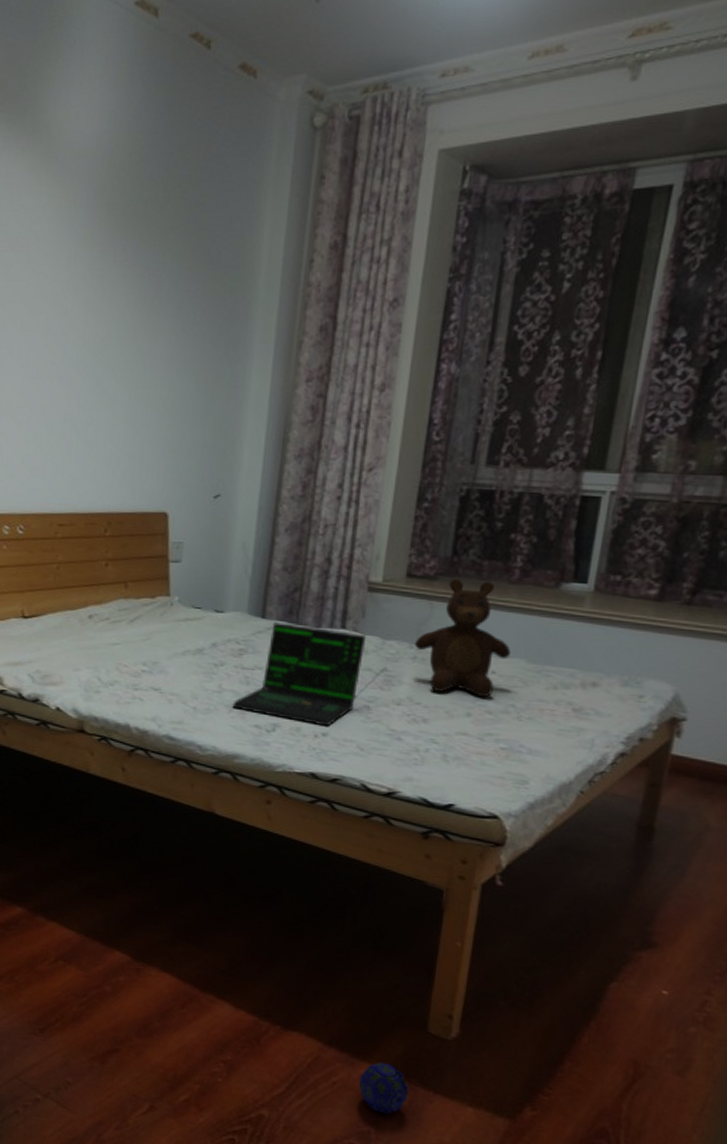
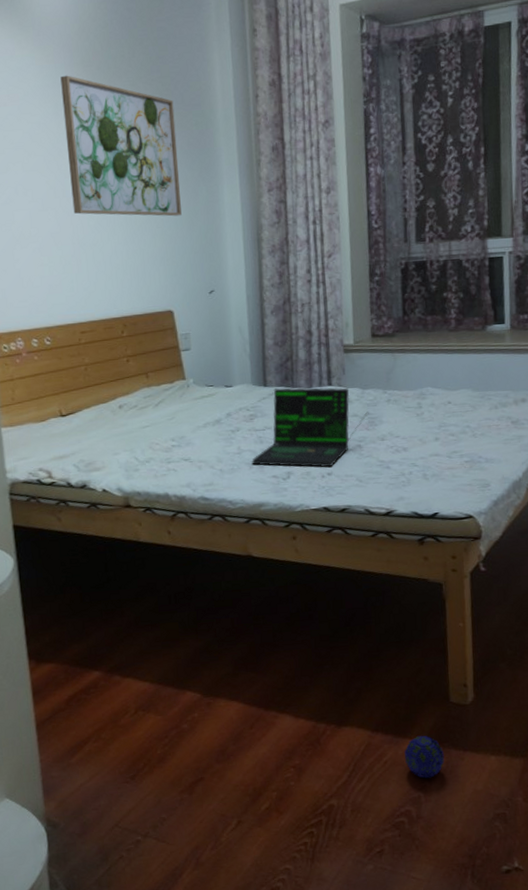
wall art: none [71,219,208,401] -> present [60,75,182,217]
teddy bear: present [415,578,511,698] -> none [387,332,460,425]

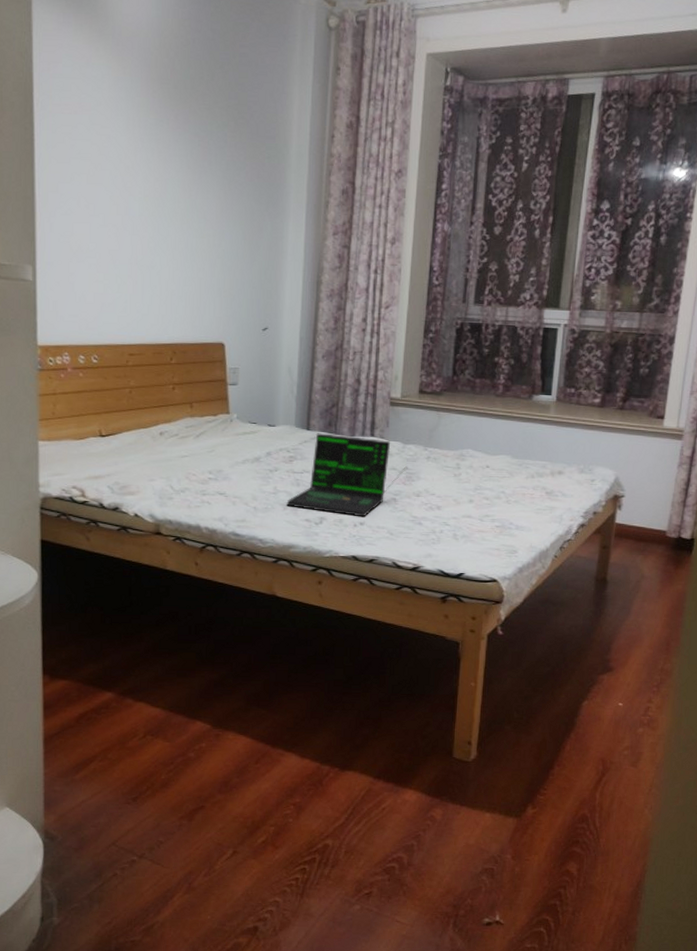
wall art: present [60,75,182,217] -> none [134,90,248,249]
ball: present [404,735,445,779] -> none [403,786,441,828]

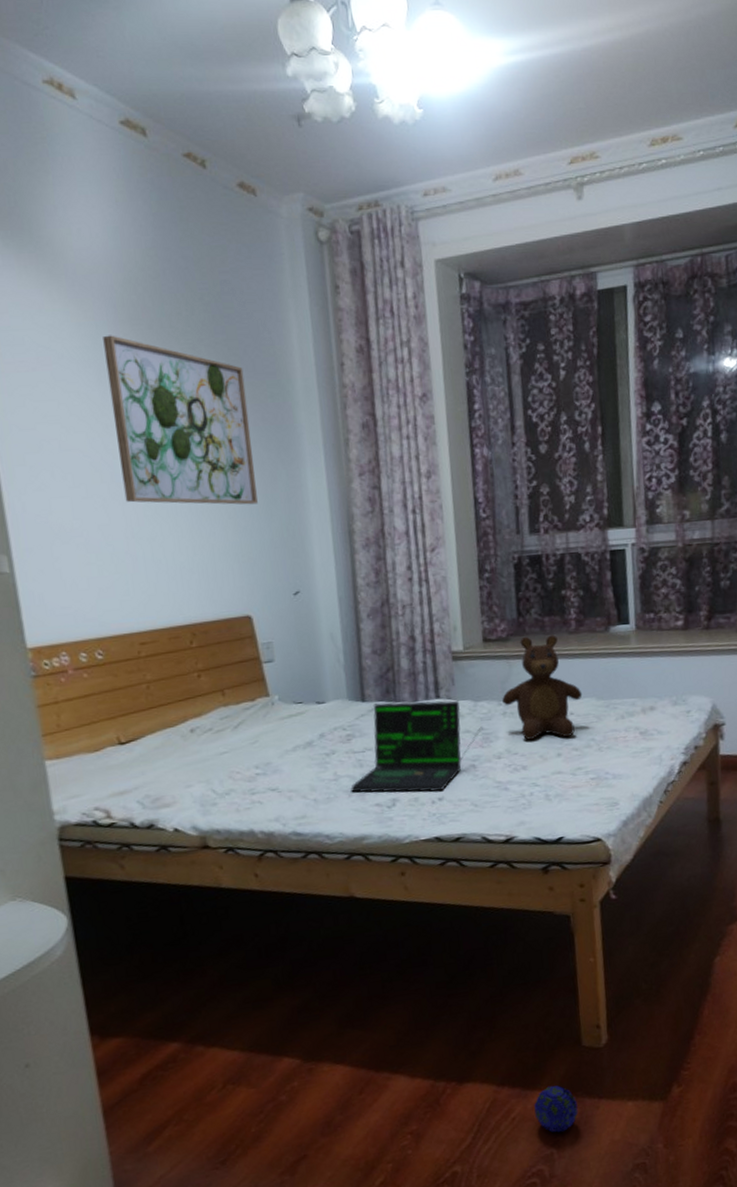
wall art: none [134,90,248,249] -> present [103,335,258,505]
ball: none [403,786,441,828] -> present [534,1085,579,1133]
teddy bear: none [428,393,500,487] -> present [502,634,583,740]

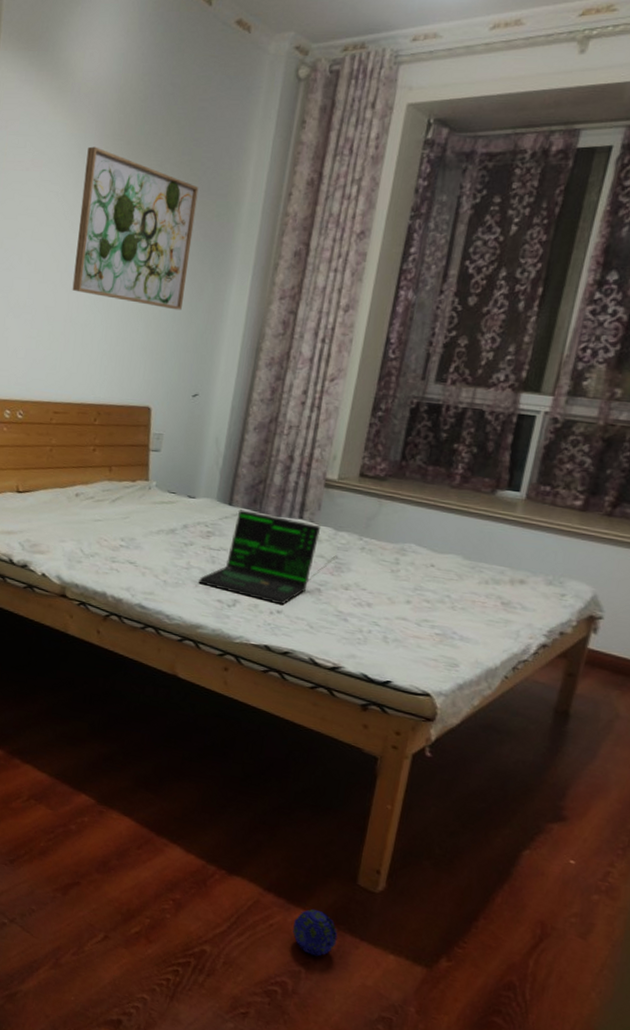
teddy bear: present [502,634,583,740] -> none [363,480,449,588]

